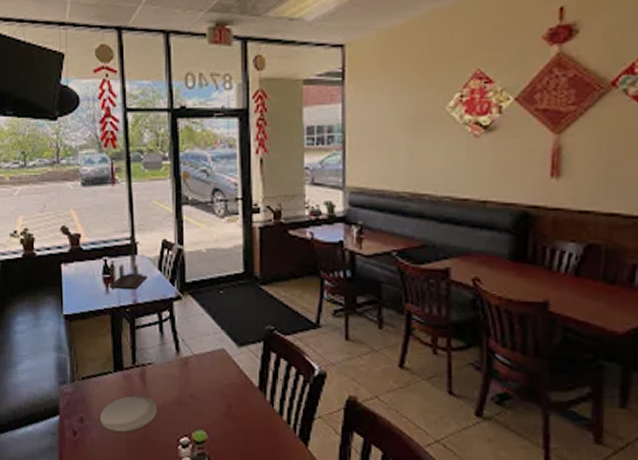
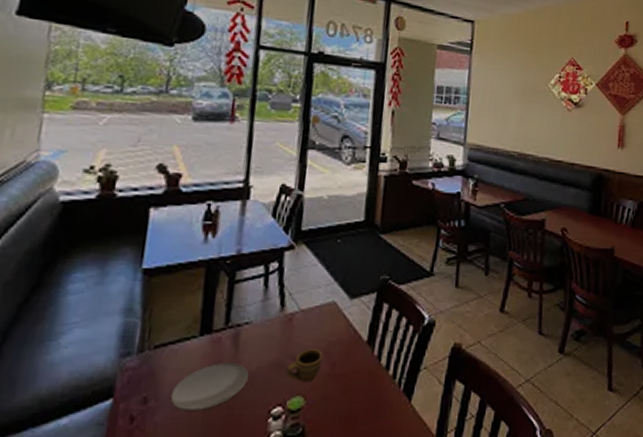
napkin holder: present [110,264,148,290] -> none [209,210,259,238]
cup: none [187,389,219,418] -> present [285,349,323,381]

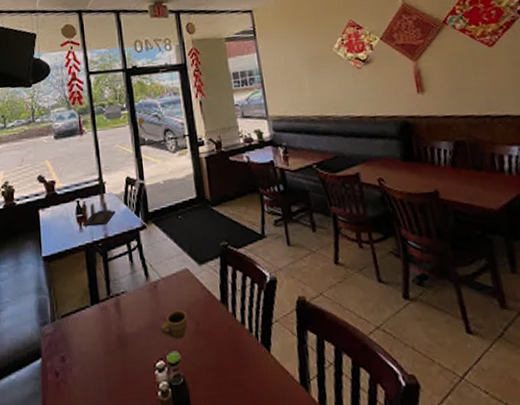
plate: present [170,363,249,412] -> none [80,326,133,367]
napkin holder: none [209,210,259,238] -> present [83,202,116,227]

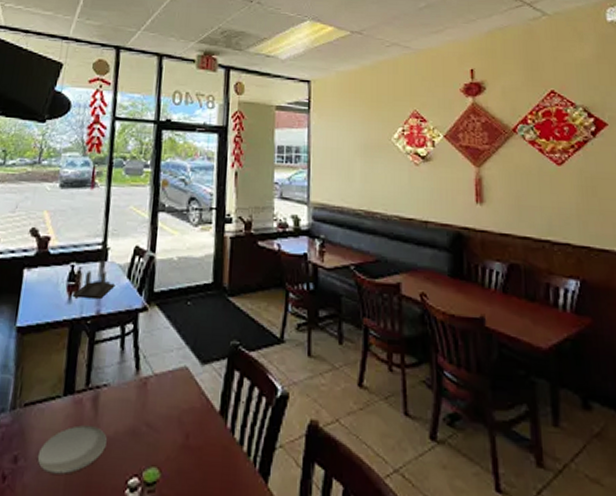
plate: none [80,326,133,367] -> present [37,425,107,476]
cup: present [160,310,188,338] -> none [141,416,177,452]

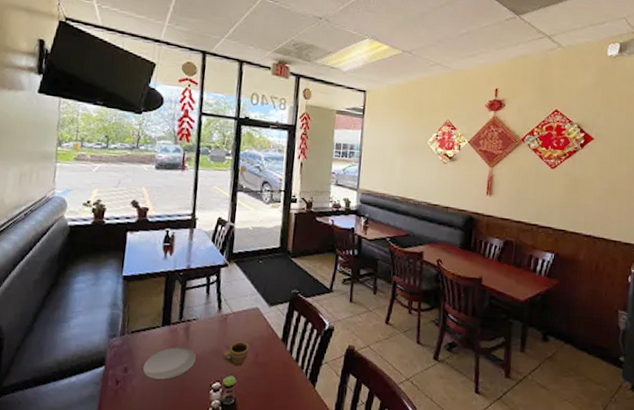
napkin holder: present [73,271,116,299] -> none [168,235,203,256]
cup: none [141,416,177,452] -> present [222,341,249,366]

